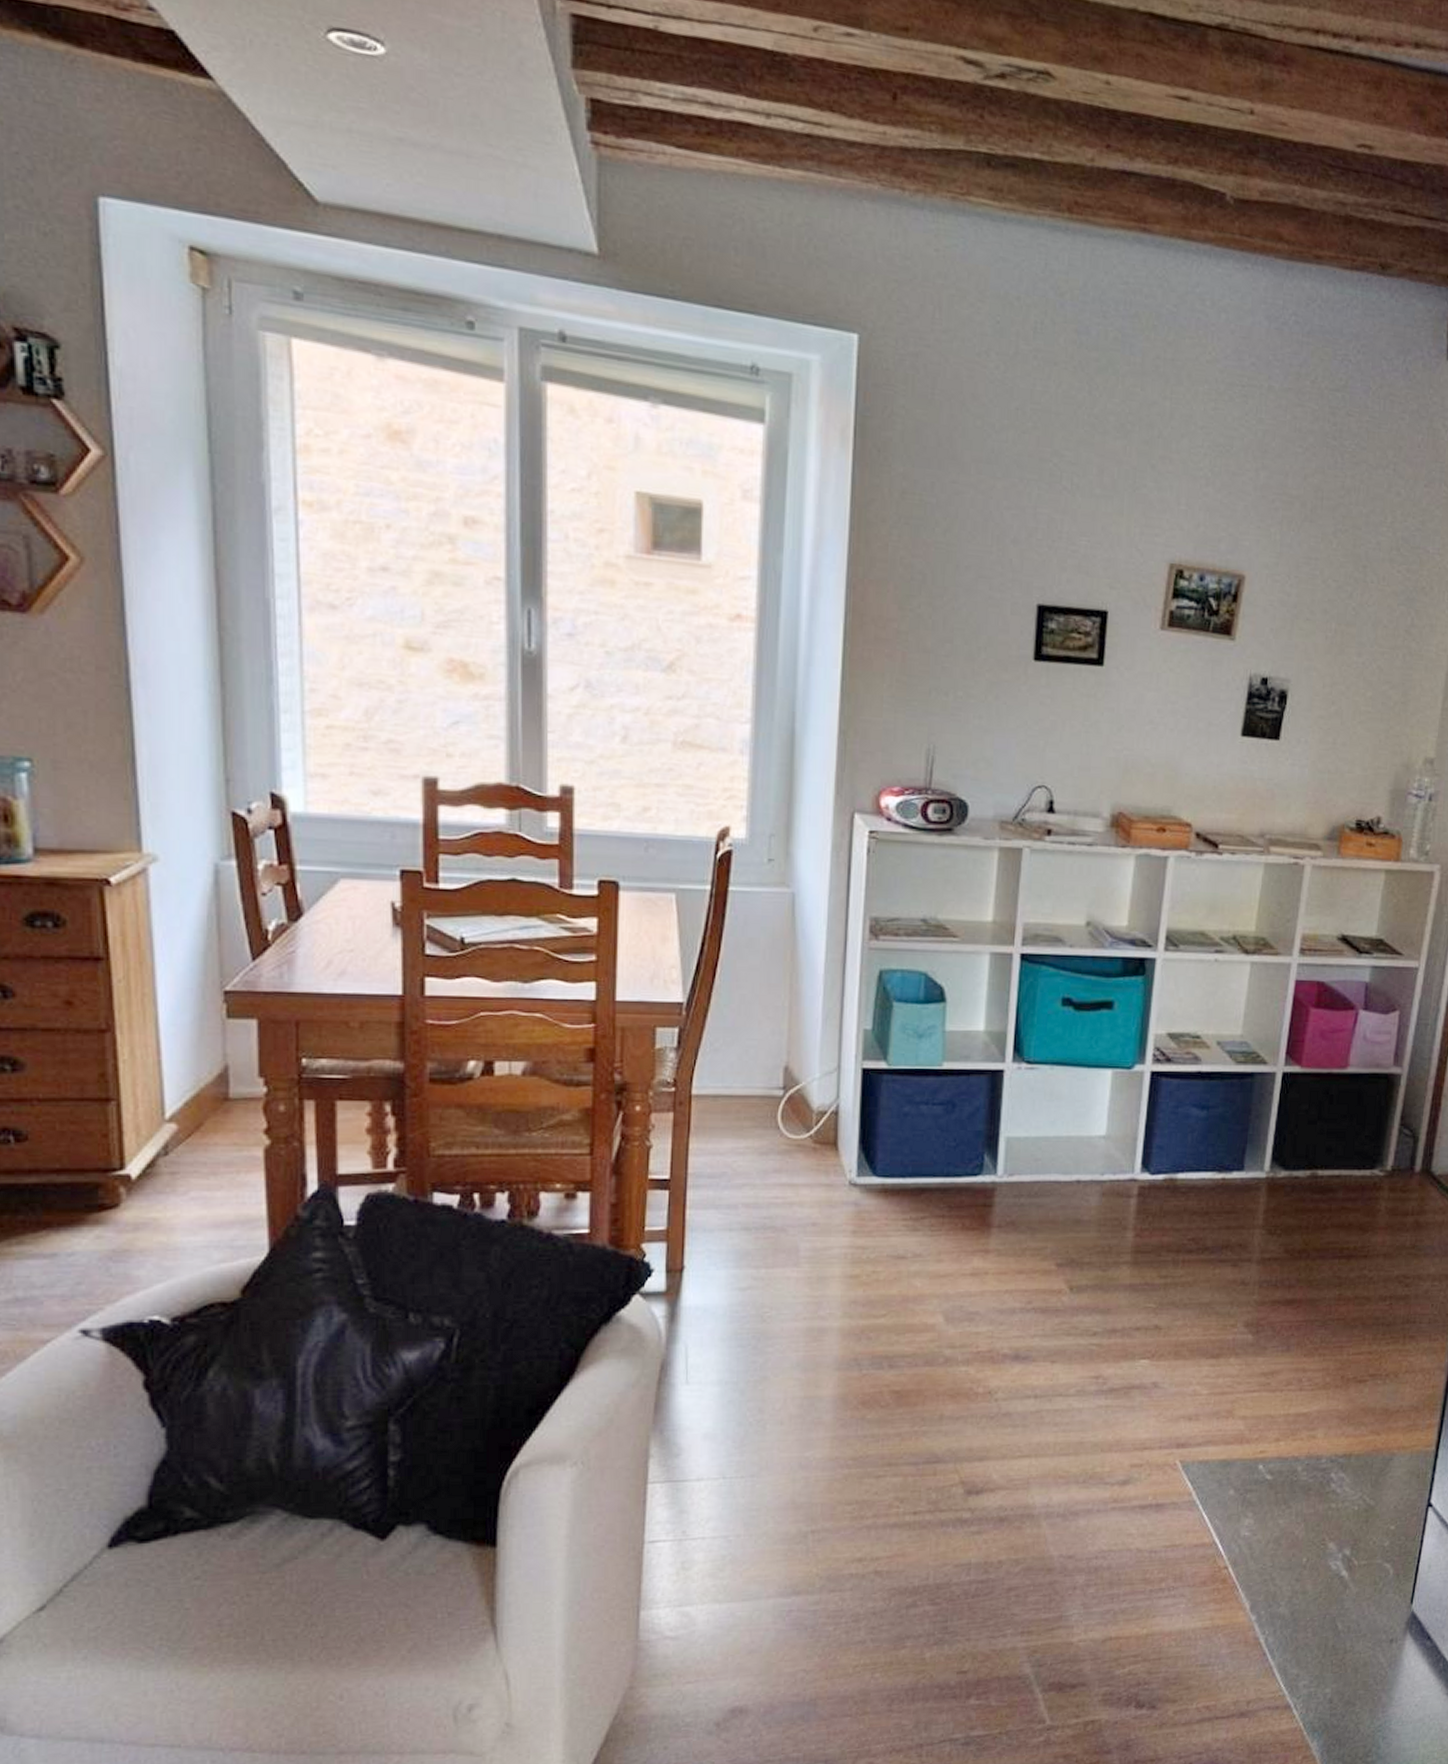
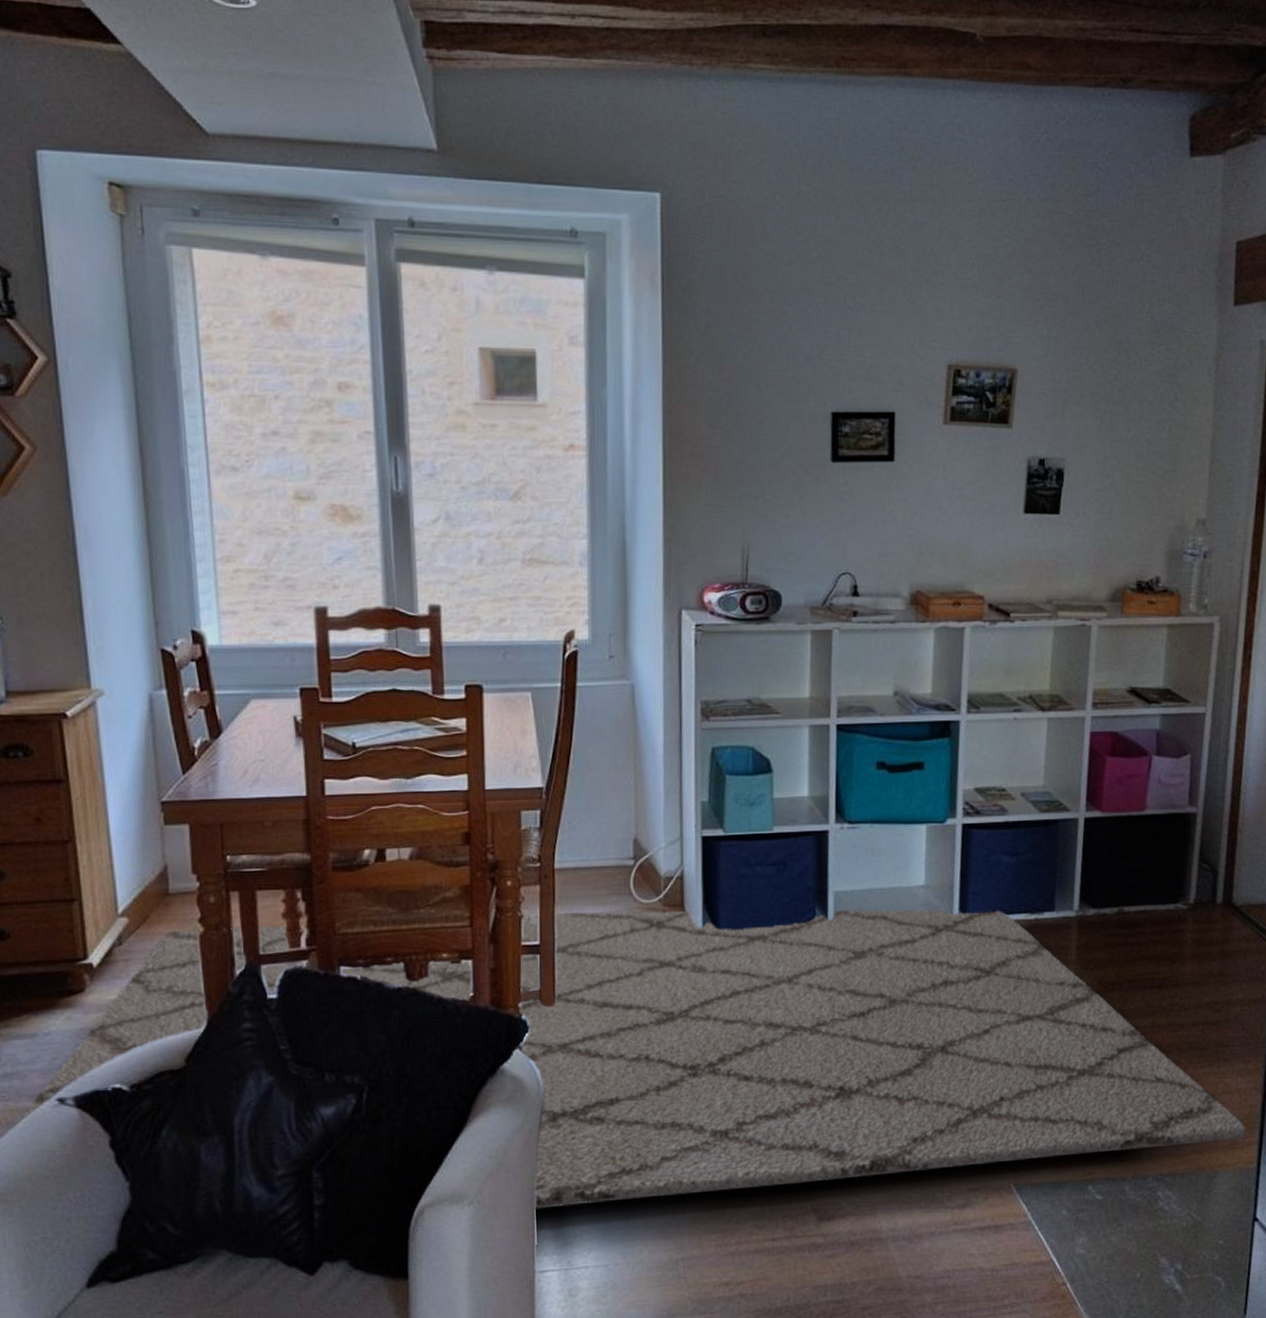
rug: none [27,1141,1427,1473] -> present [16,909,1245,1209]

